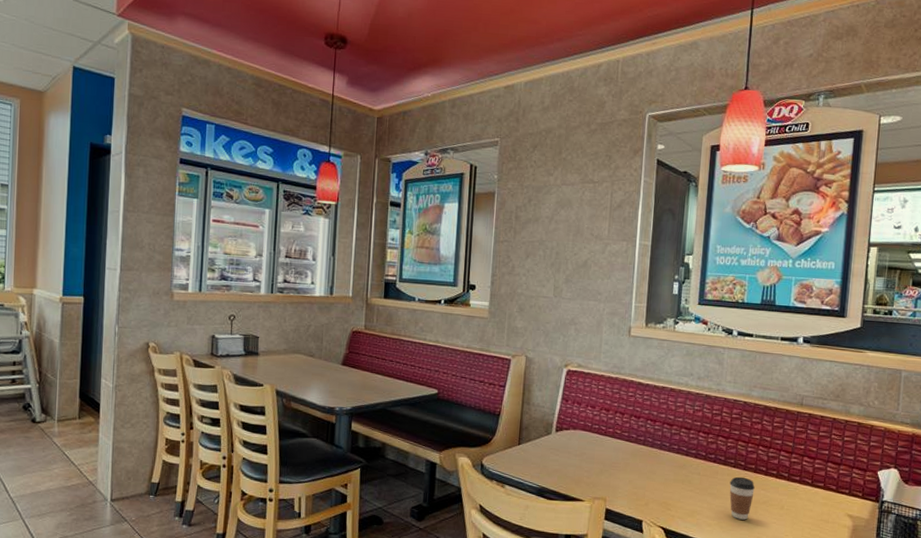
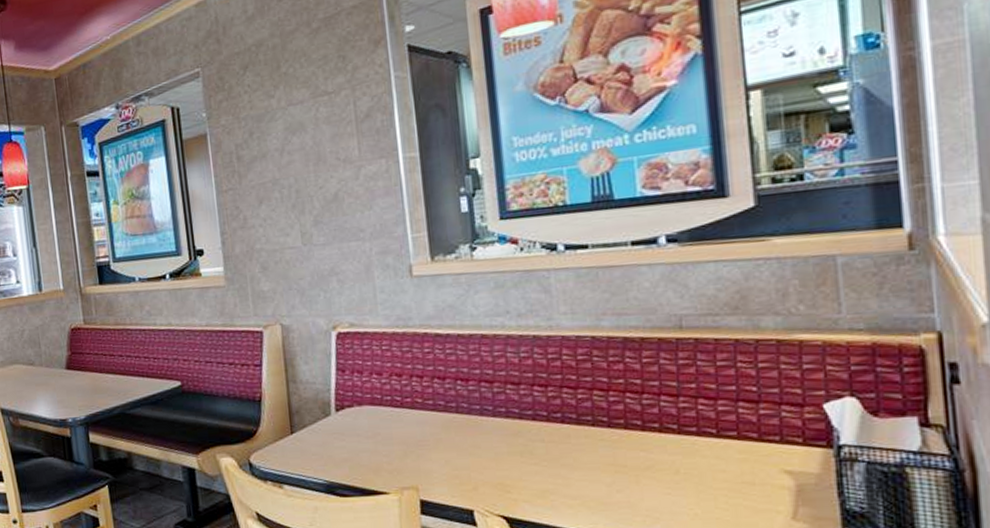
coffee cup: present [729,476,755,520] -> none [590,437,630,495]

